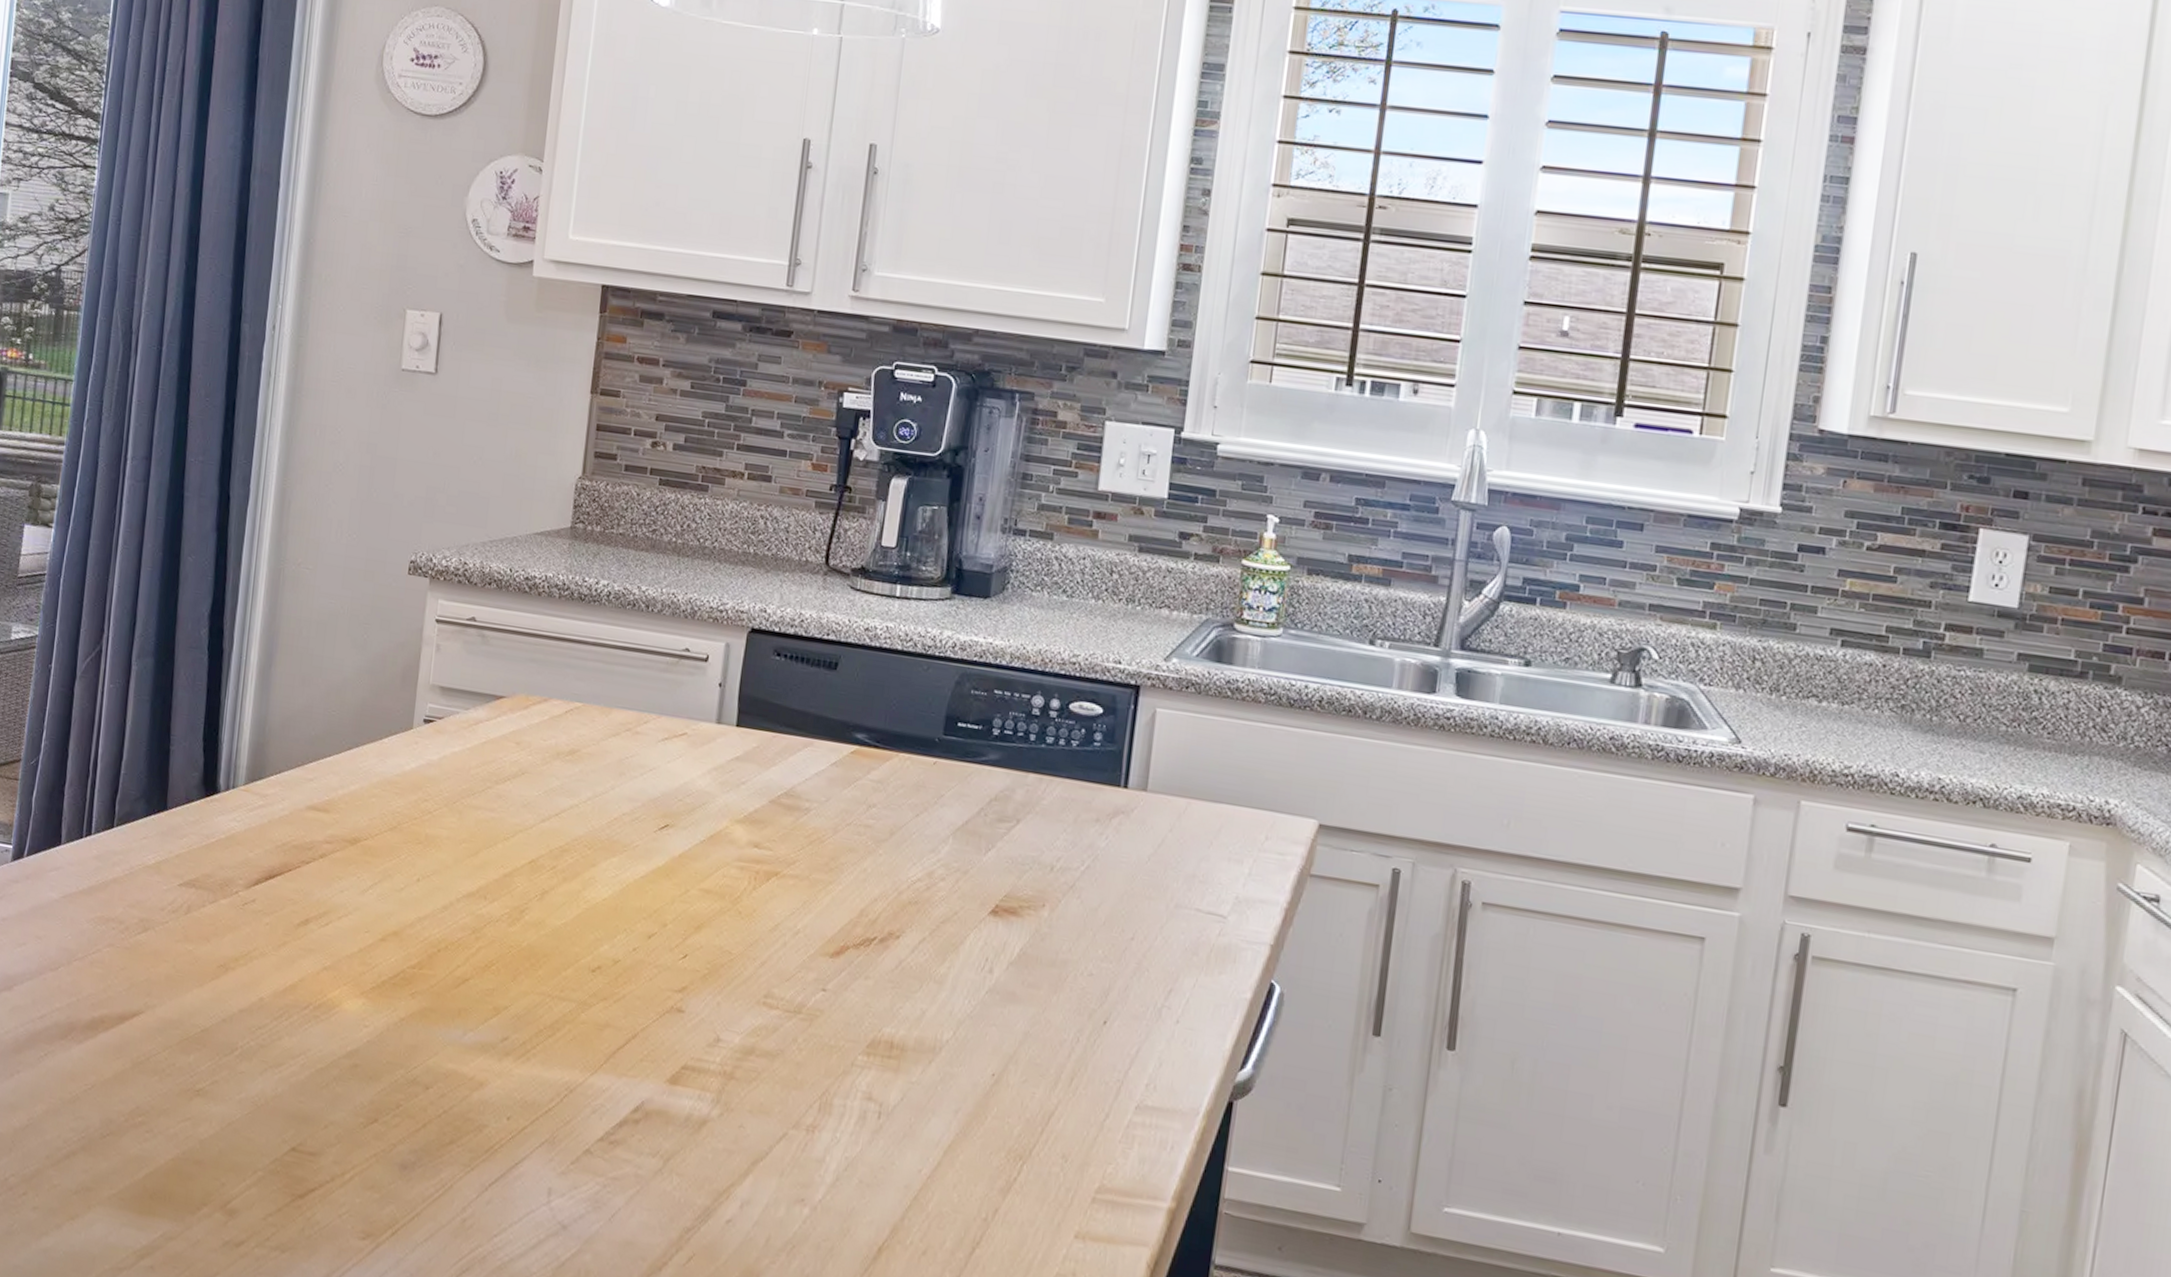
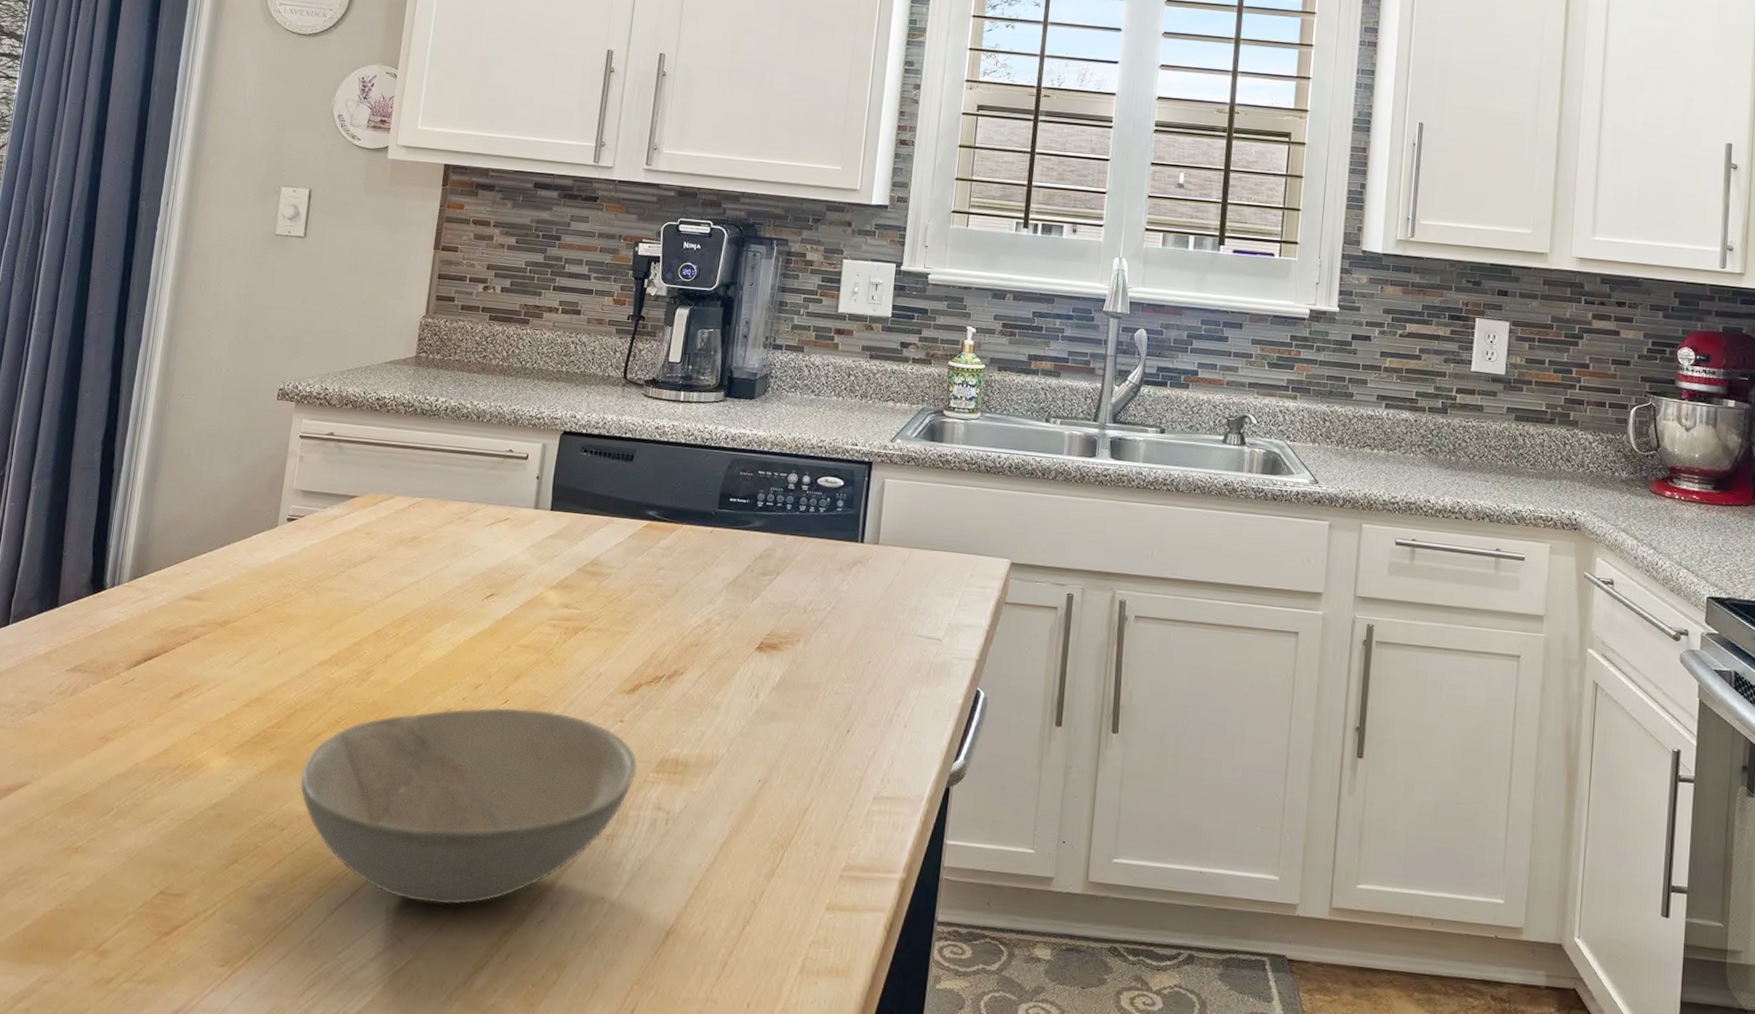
soup bowl: none [446,961,843,1193] -> present [300,707,637,905]

